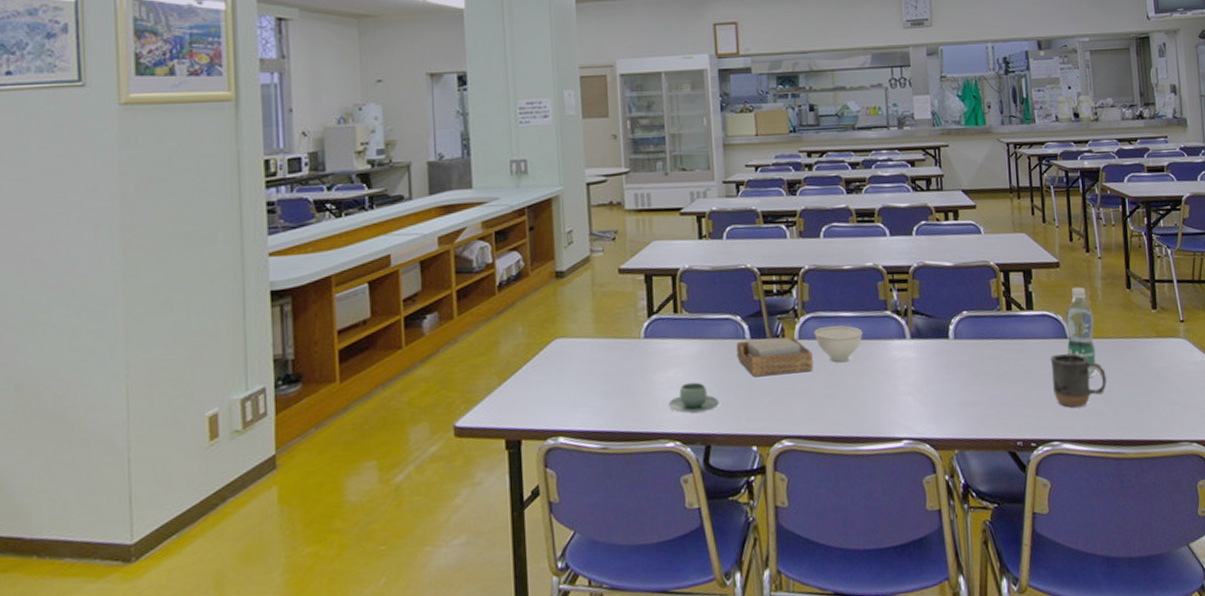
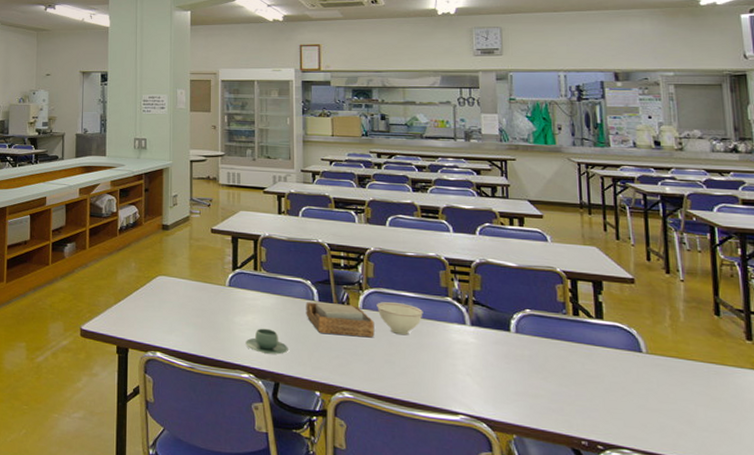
mug: present [1050,353,1107,407] -> none [621,365,688,422]
bottle: present [1066,287,1096,377] -> none [641,304,676,395]

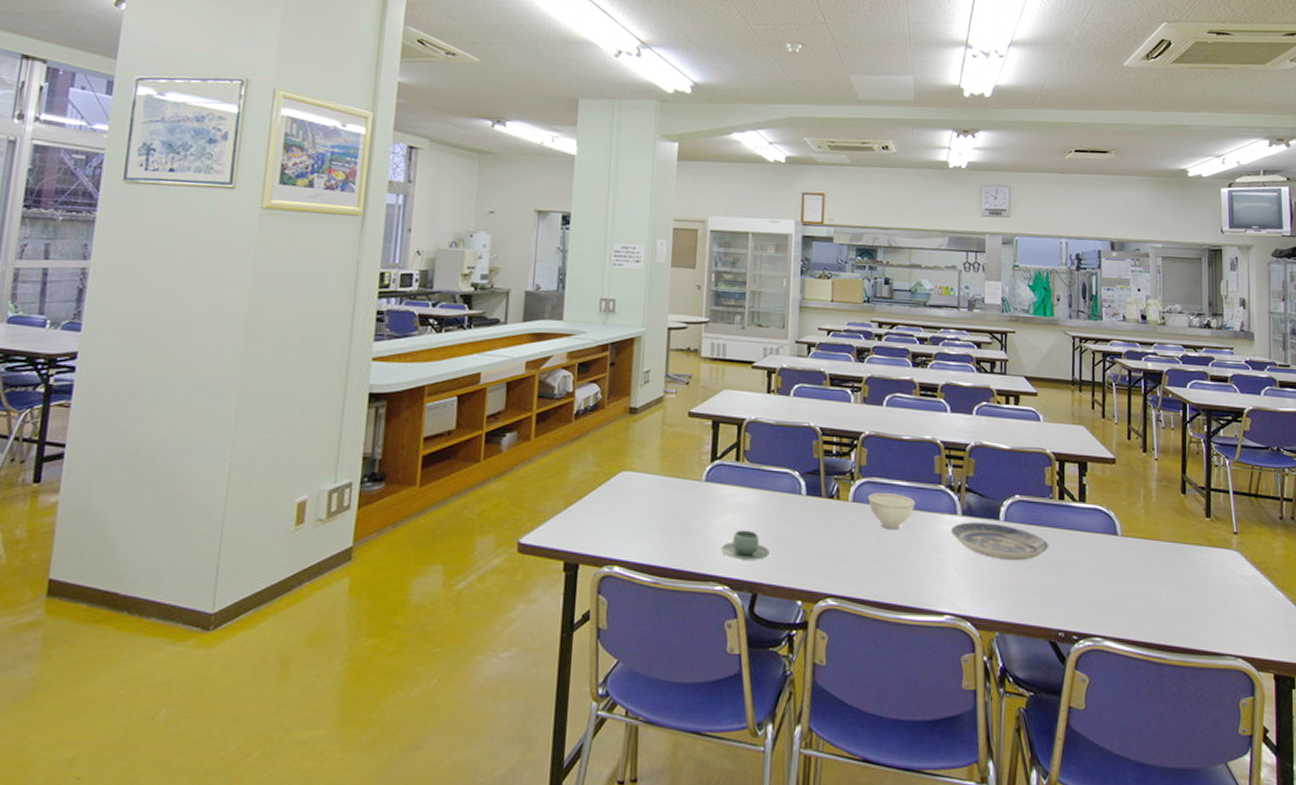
napkin holder: present [306,302,375,338] -> none [791,496,865,535]
plate: none [461,332,566,371] -> present [951,522,1049,561]

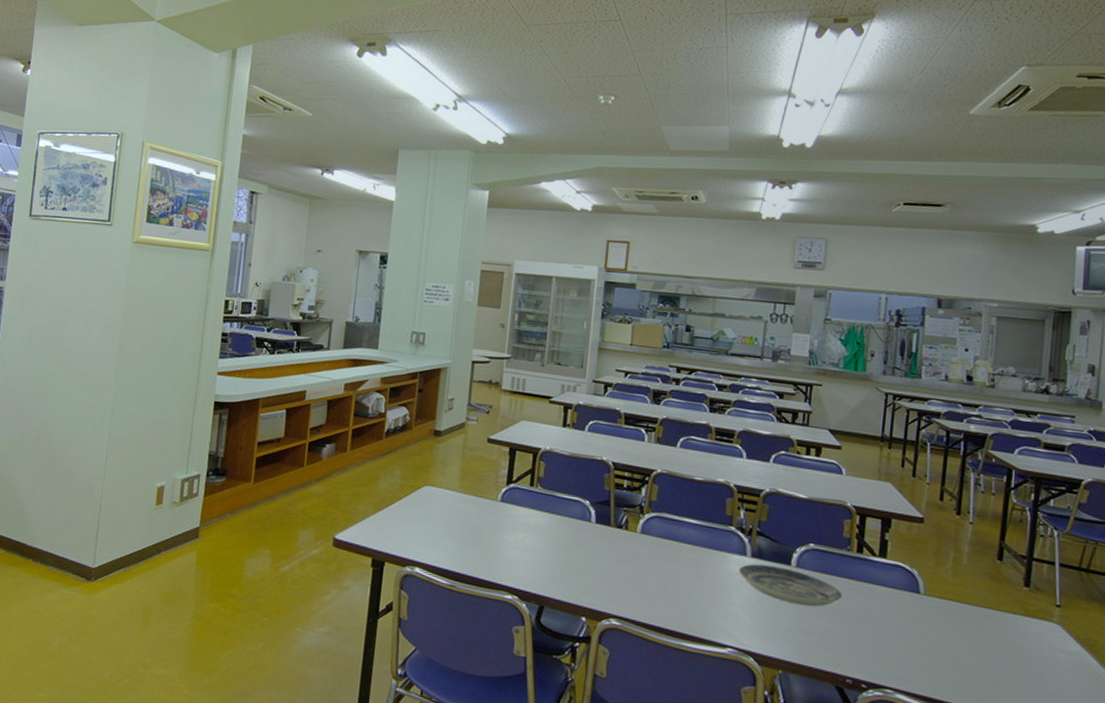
teacup: present [721,530,770,560] -> none [512,548,558,577]
bowl: present [868,492,916,530] -> none [656,527,704,564]

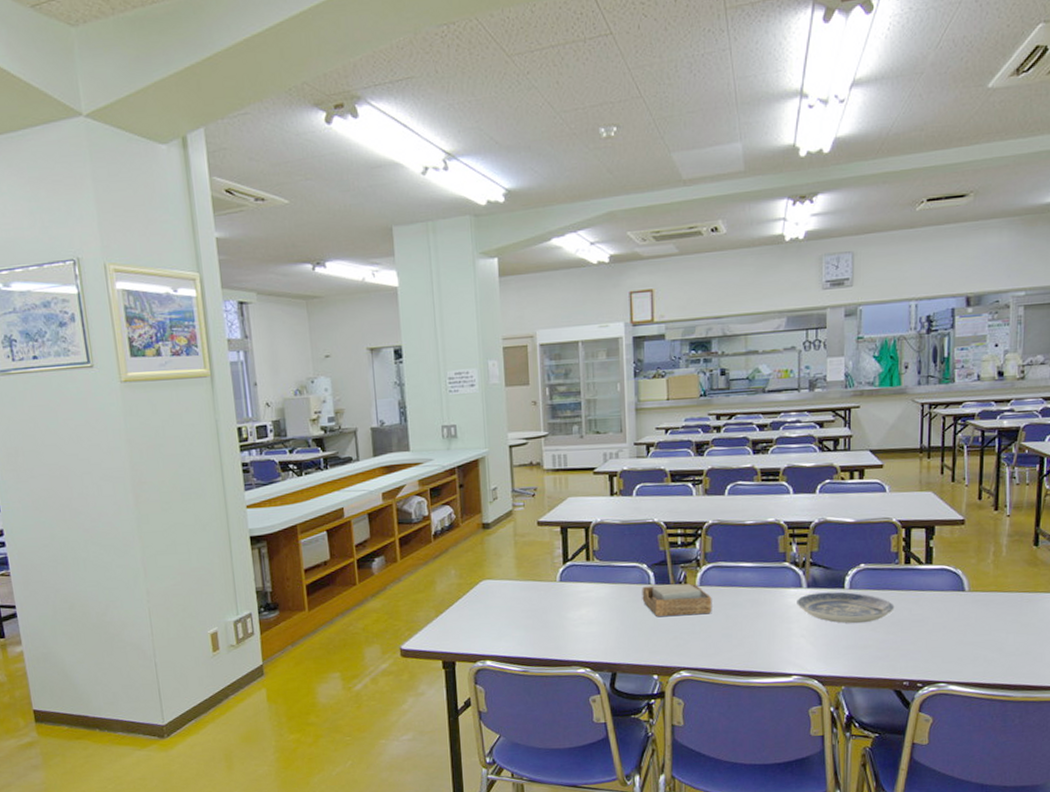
napkin holder: none [580,523,652,565] -> present [642,583,712,617]

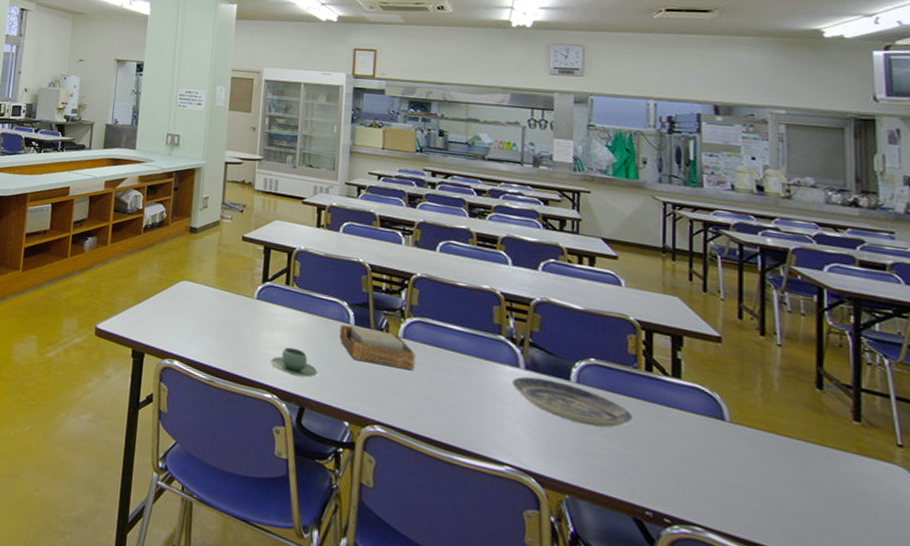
teacup: none [580,620,625,646] -> present [271,347,317,377]

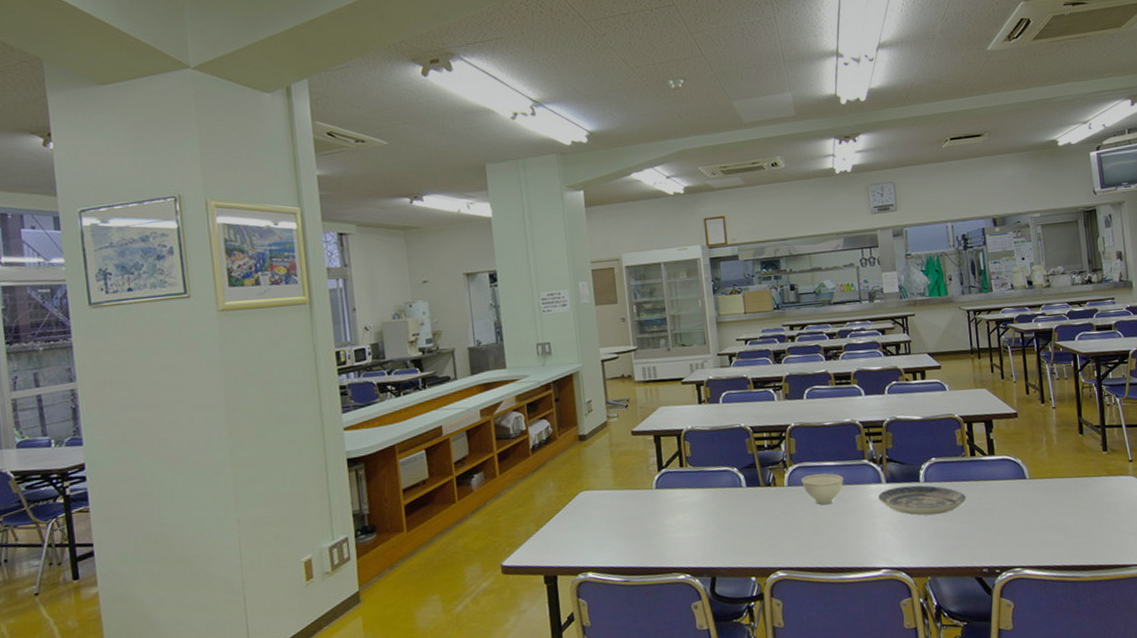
teacup: present [271,347,317,377] -> none [678,524,722,551]
napkin holder: present [339,324,415,371] -> none [734,484,802,518]
bowl: none [419,333,472,372] -> present [801,473,844,505]

